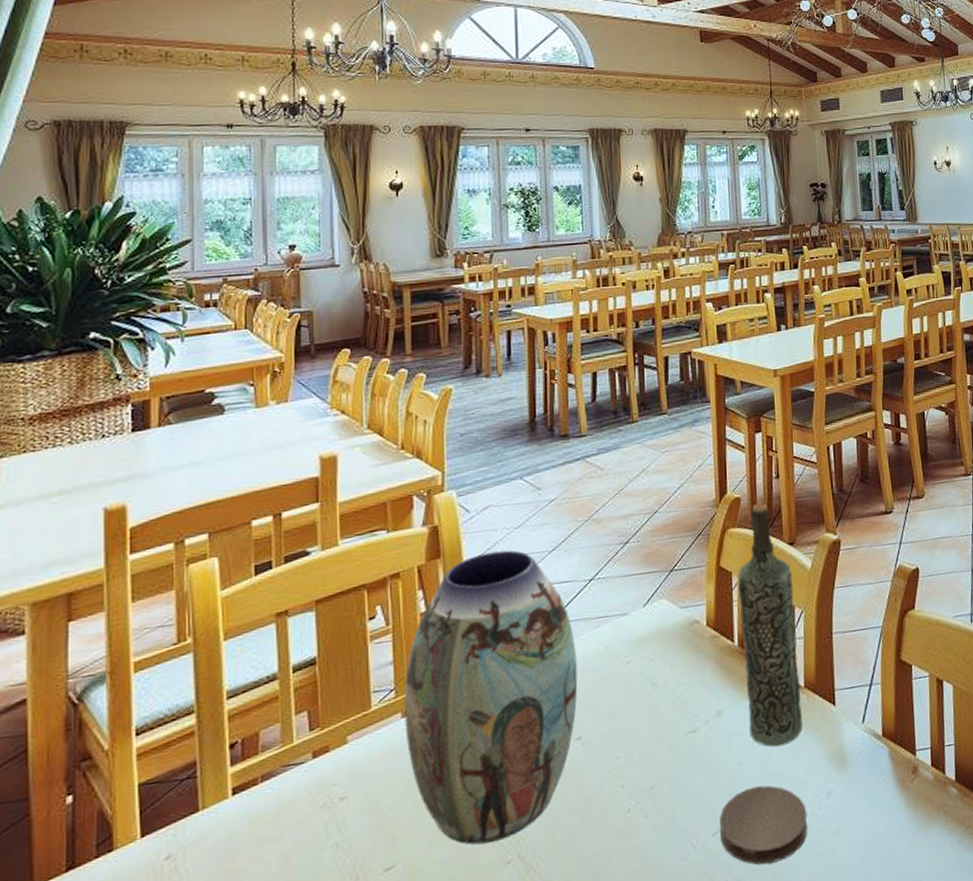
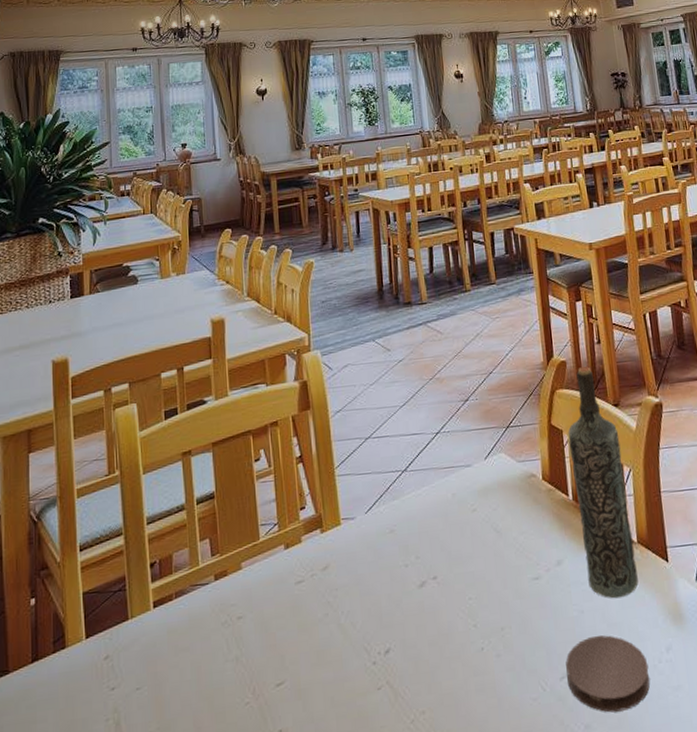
vase: present [404,550,578,845] -> none [285,404,431,670]

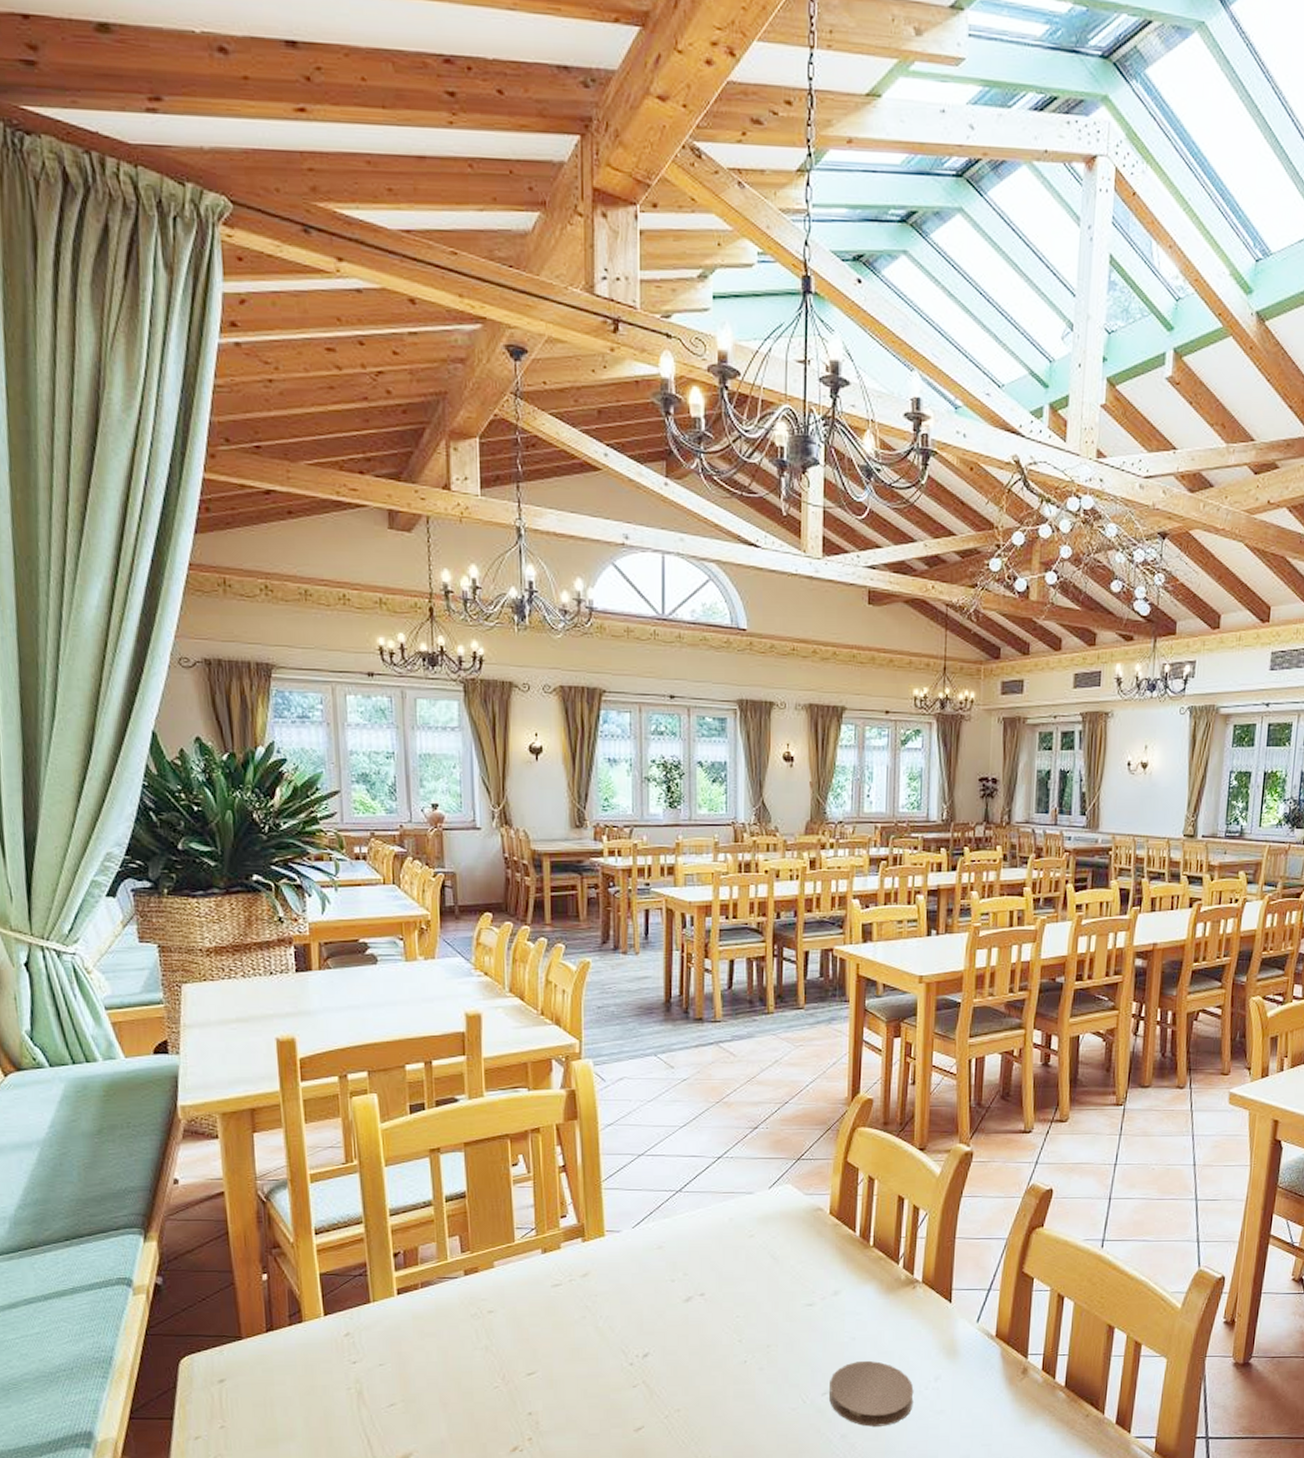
bottle: present [568,366,638,599] -> none [863,1107,920,1330]

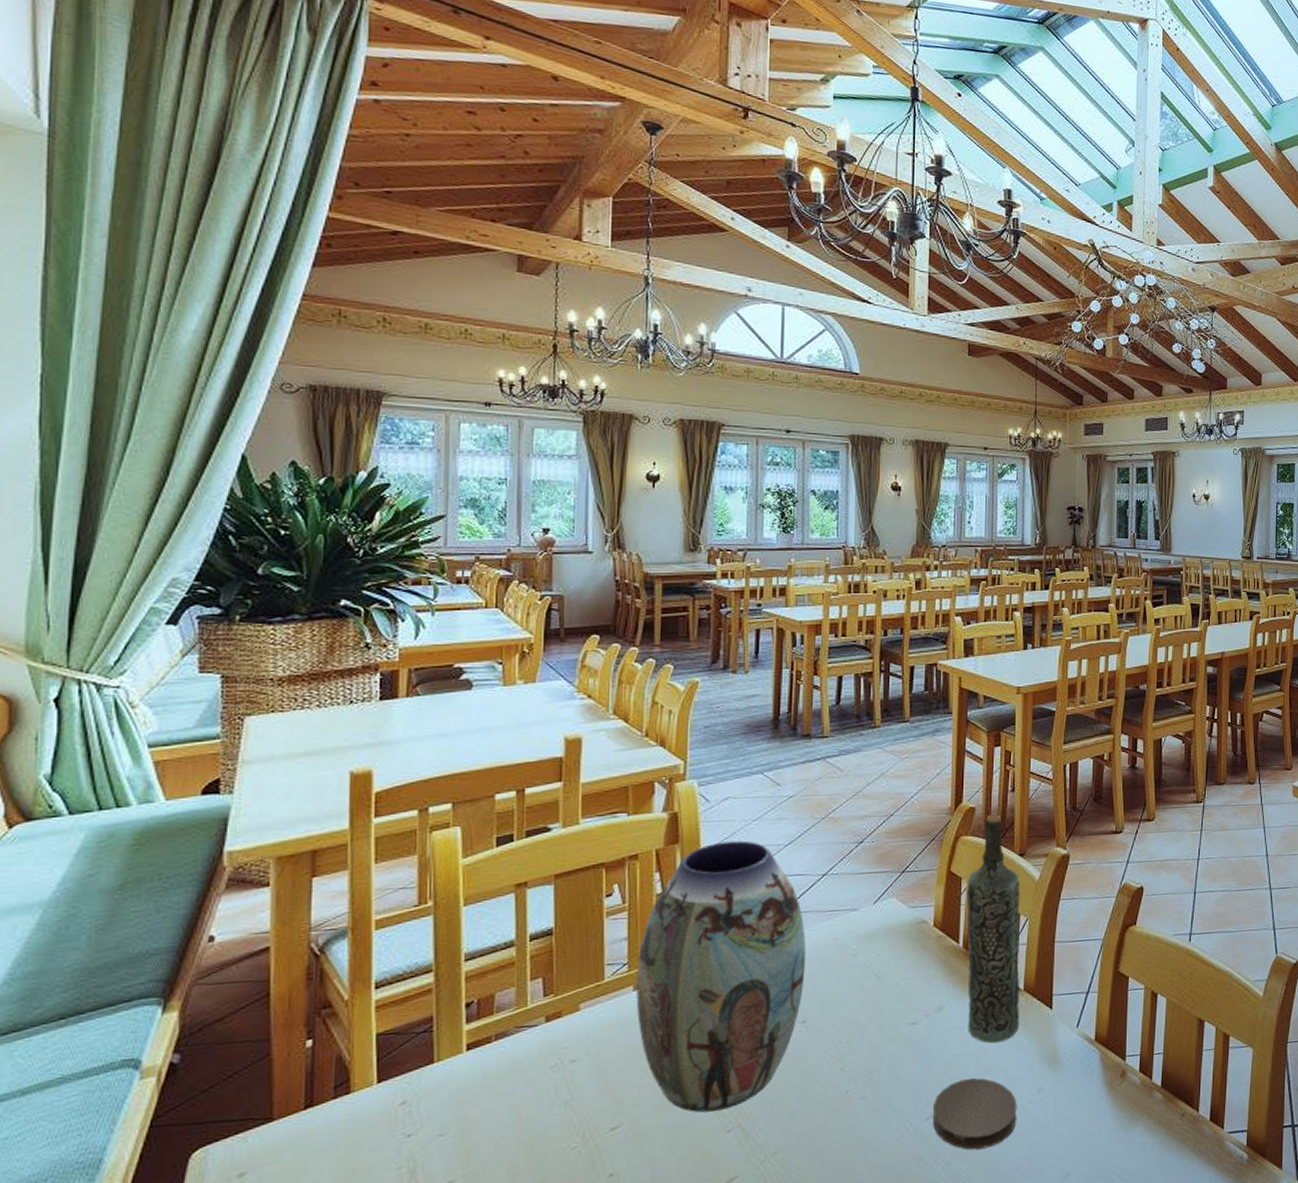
vase: none [544,1120,703,1368] -> present [636,840,806,1113]
bottle: none [863,1107,920,1330] -> present [966,814,1020,1044]

